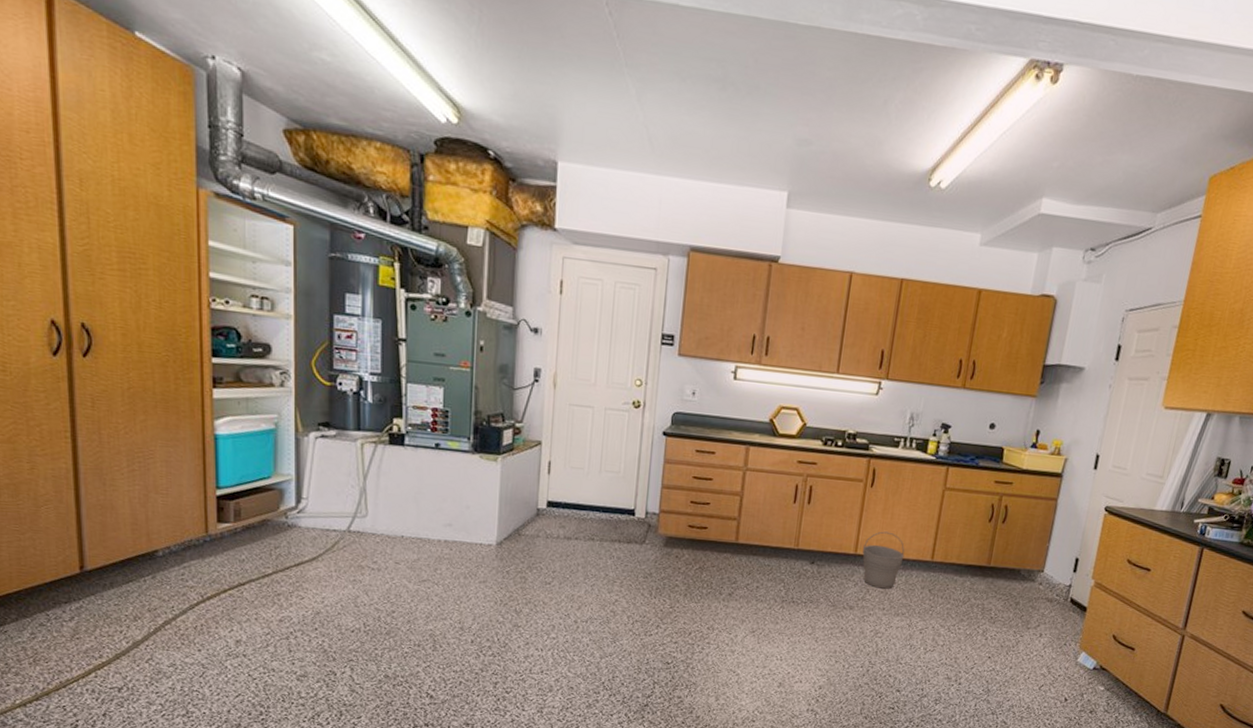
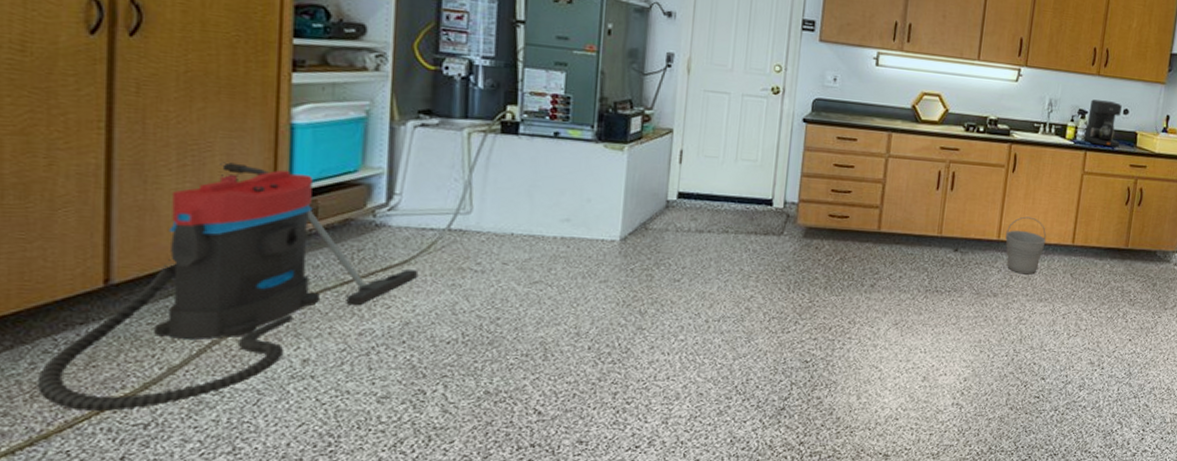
vacuum cleaner: none [37,468,325,676] -> present [36,162,419,412]
coffee maker: none [946,413,988,463] -> present [1084,99,1122,147]

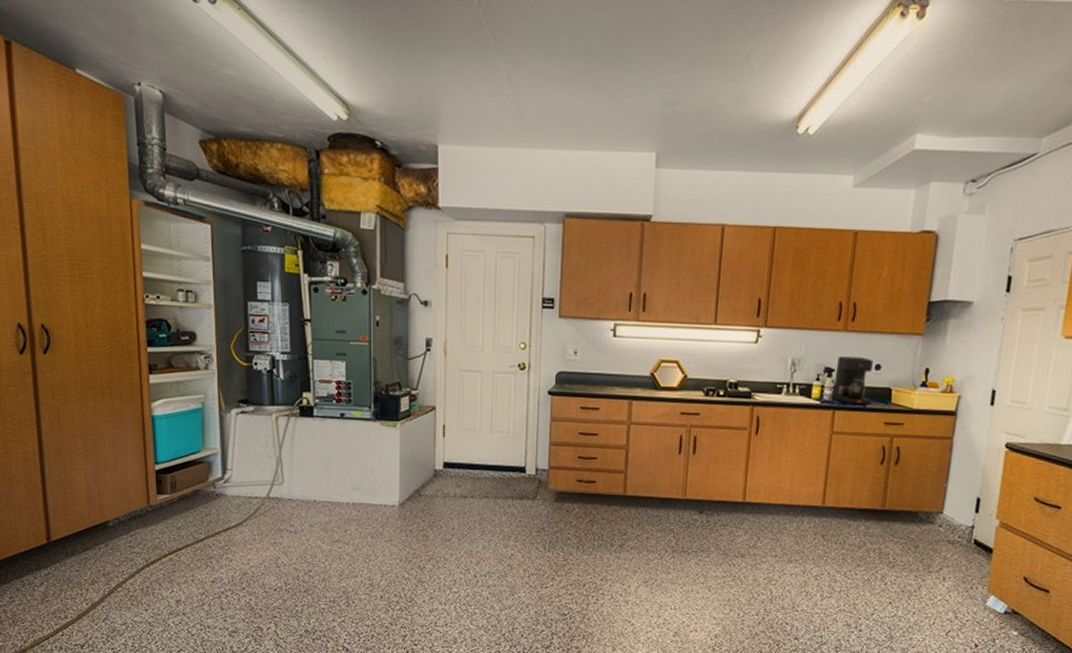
vacuum cleaner: present [36,162,419,412] -> none [15,447,250,635]
bucket: present [1005,216,1047,275] -> none [751,478,794,536]

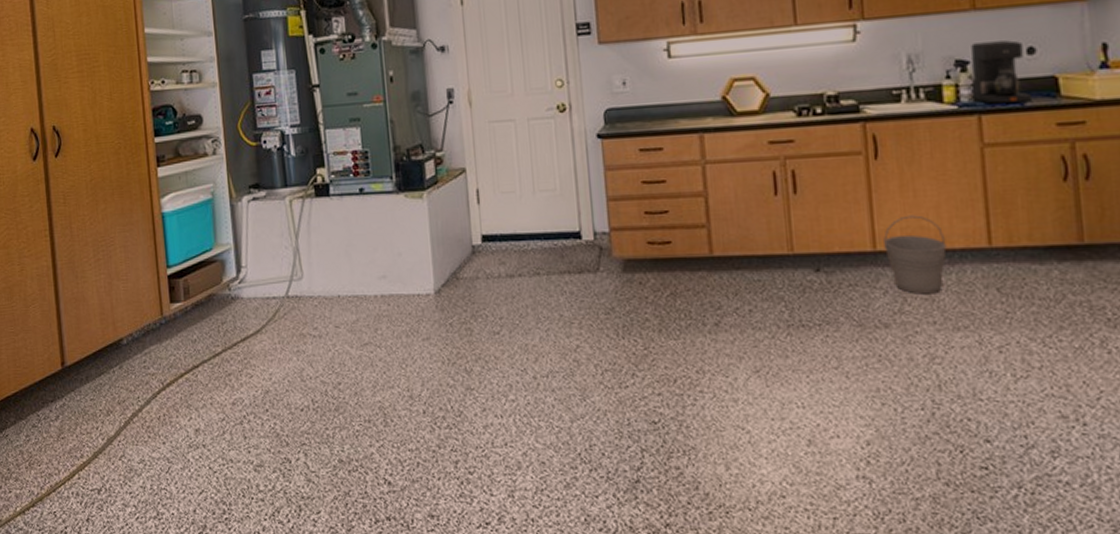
bucket: none [751,478,794,536] -> present [884,215,947,295]

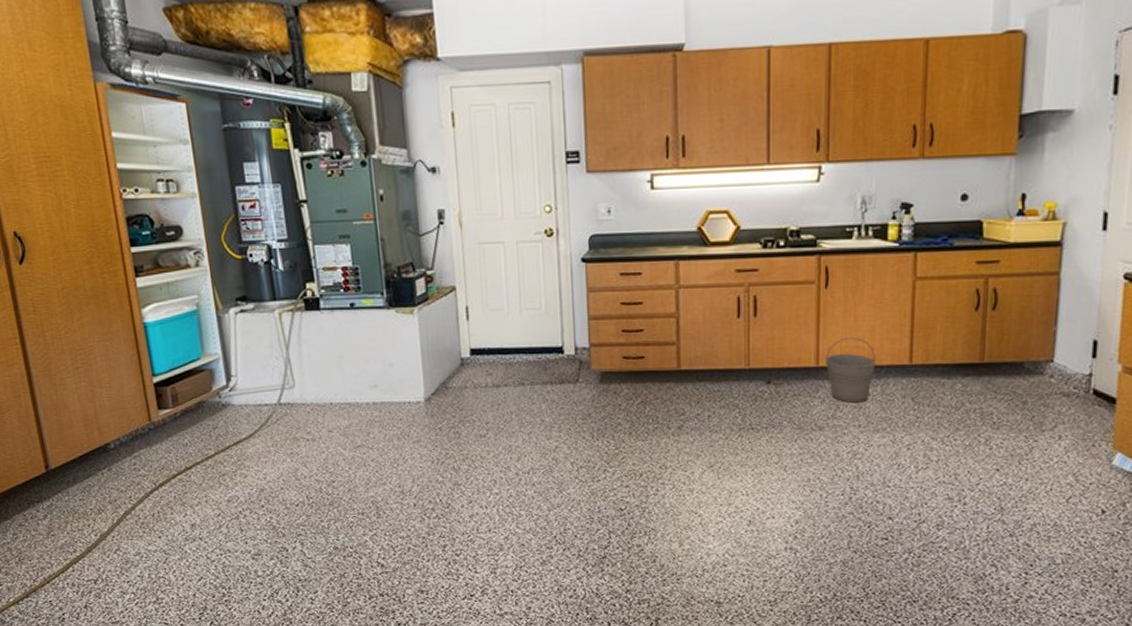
coffee maker: present [970,40,1031,105] -> none [911,187,959,244]

